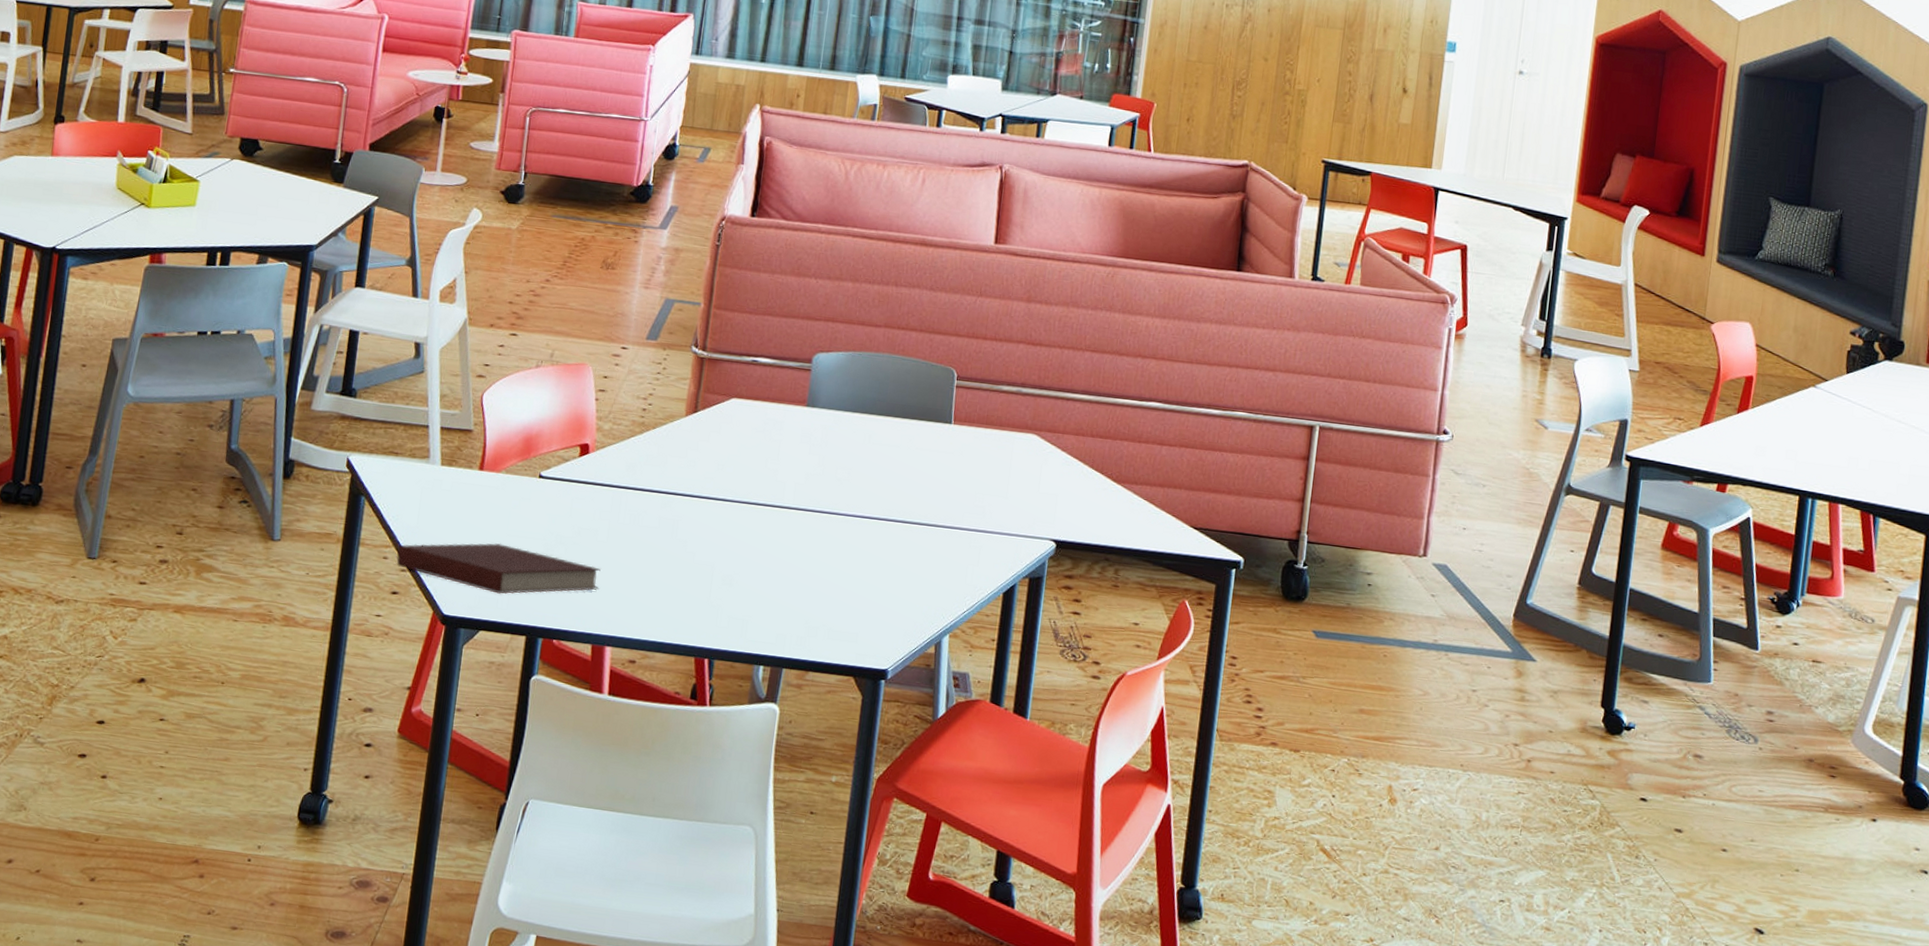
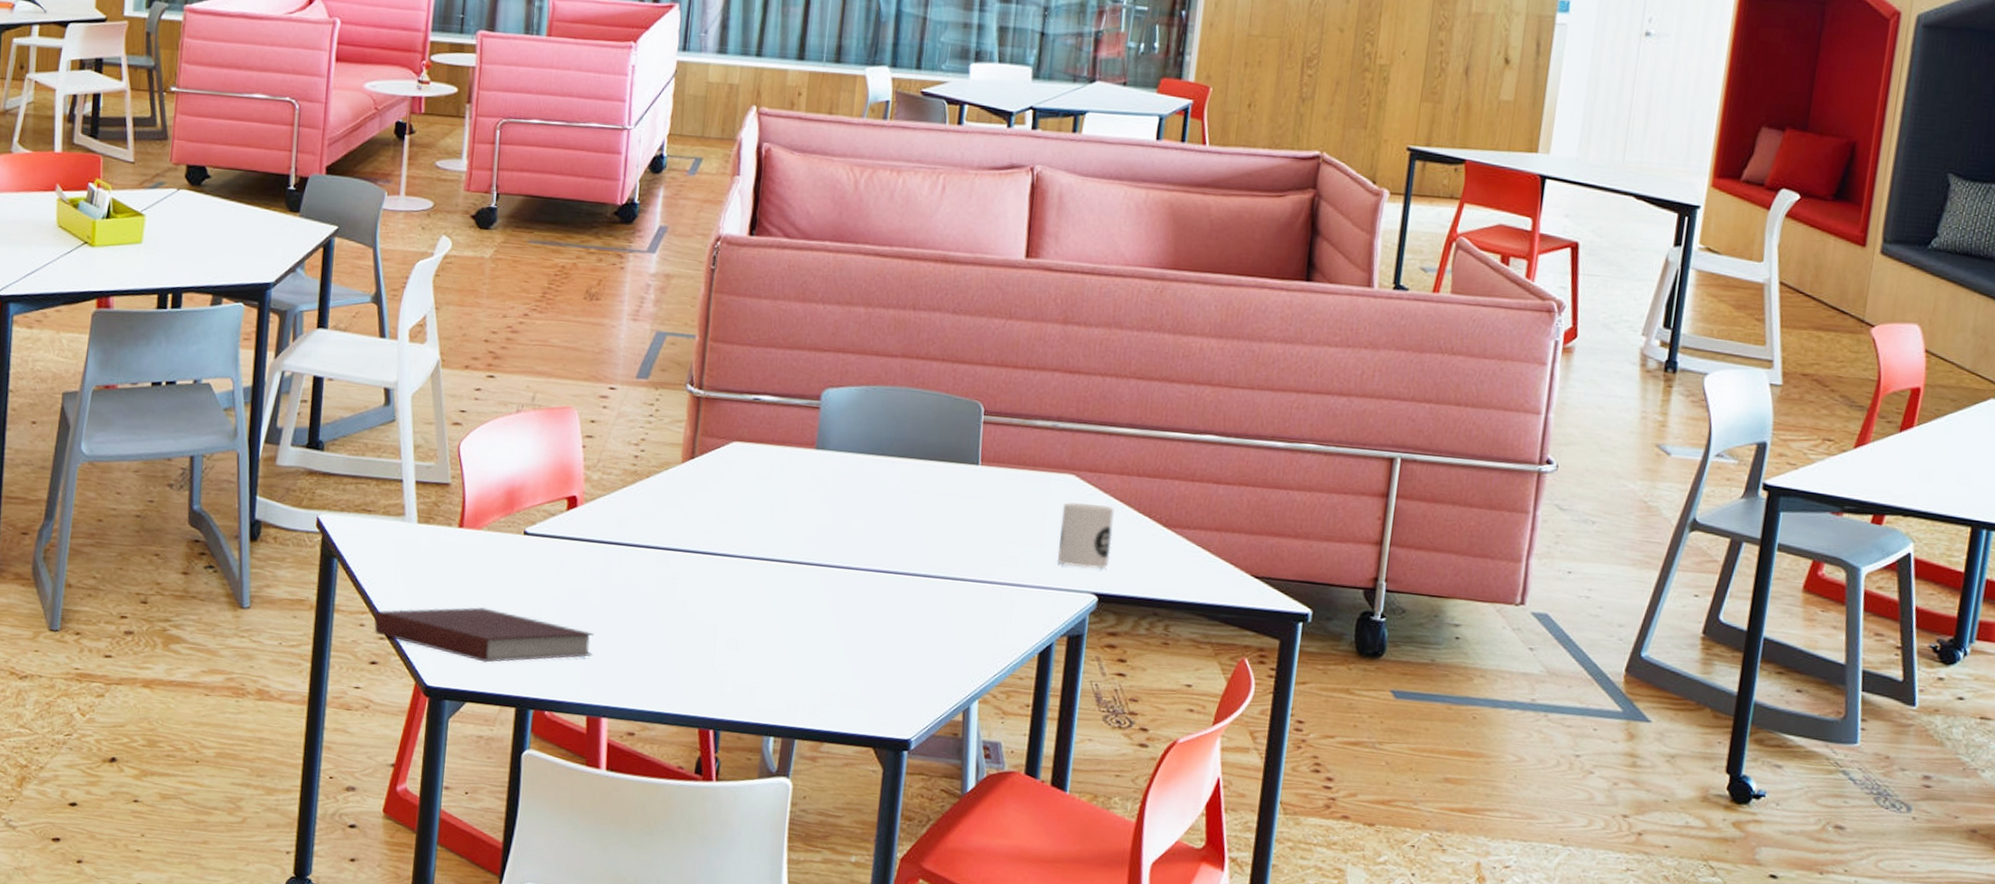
mug: none [1021,458,1071,518] -> present [1058,502,1114,569]

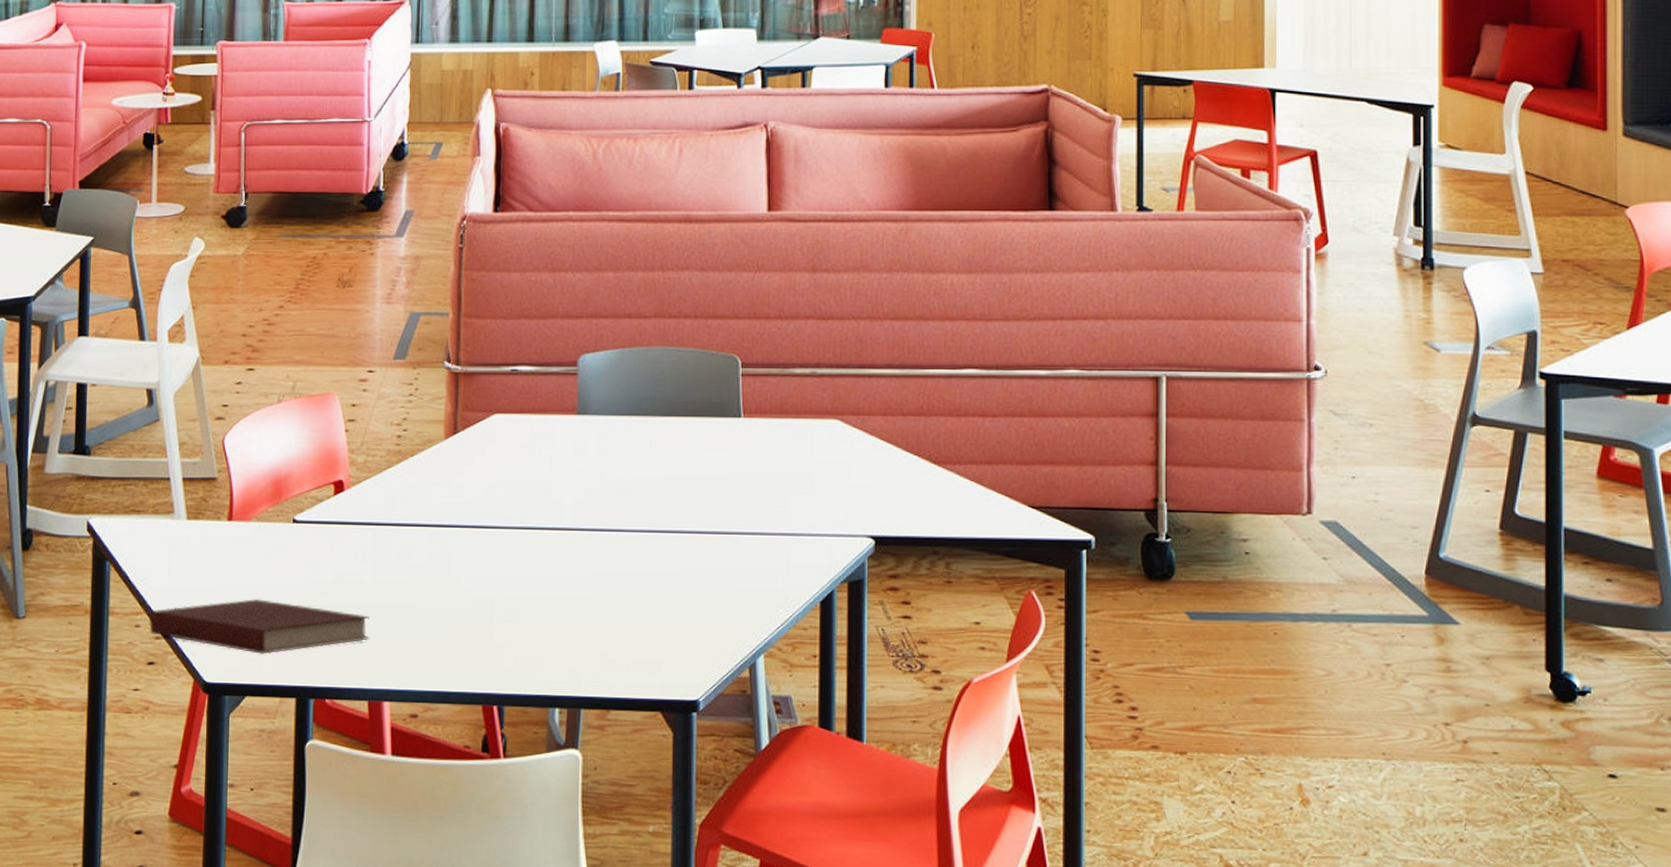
mug: present [1058,502,1114,569] -> none [829,447,883,512]

